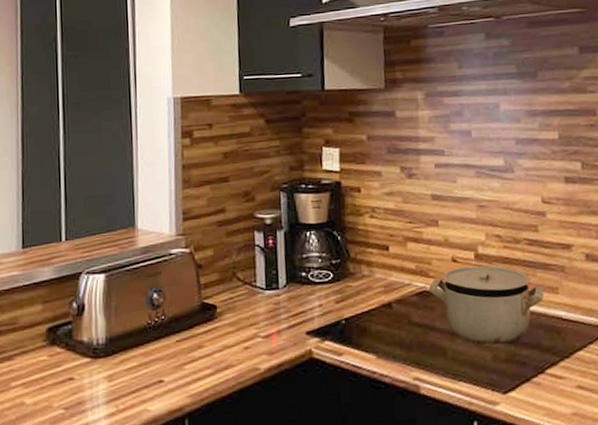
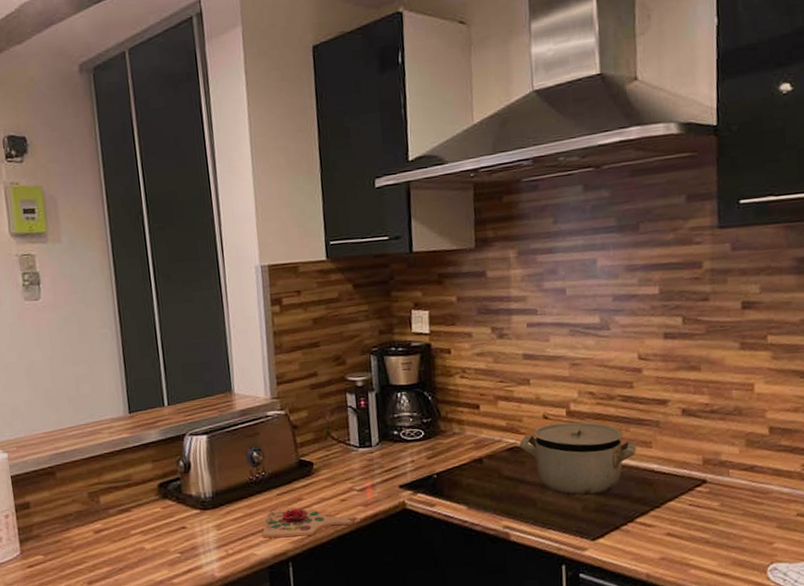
cutting board: none [157,356,258,391] -> present [261,508,355,538]

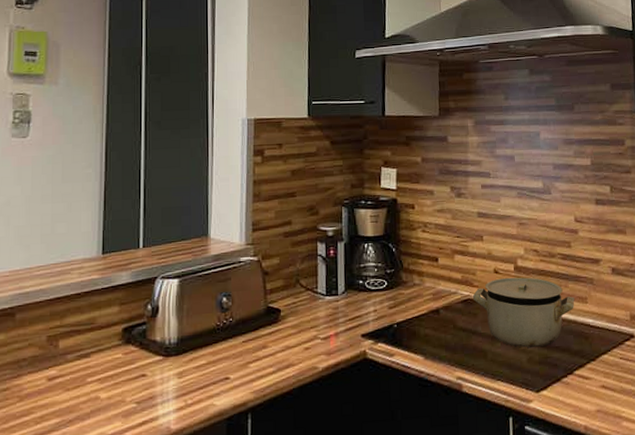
cutting board: present [261,508,355,538] -> none [223,356,317,388]

